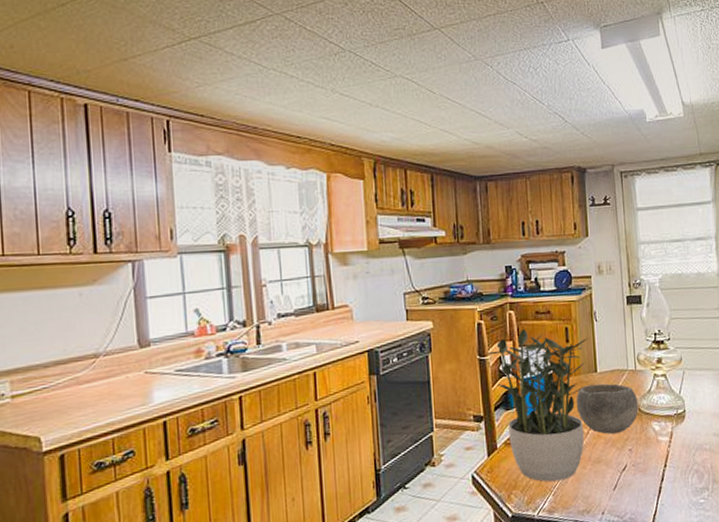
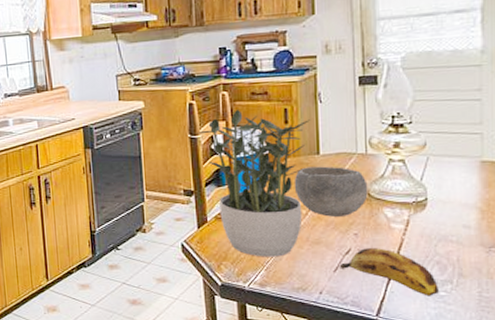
banana: none [618,461,700,505] -> present [339,248,440,296]

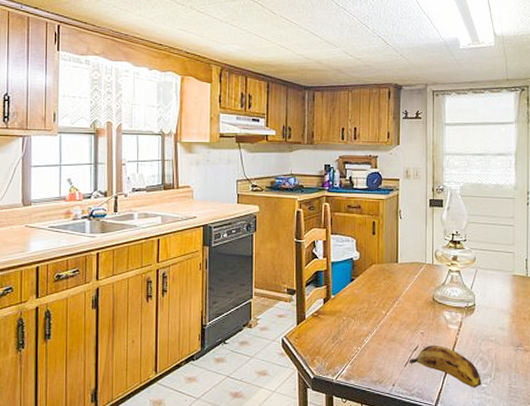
potted plant: present [194,109,311,257] -> none [299,219,393,353]
bowl: present [294,166,368,217] -> none [377,273,433,317]

